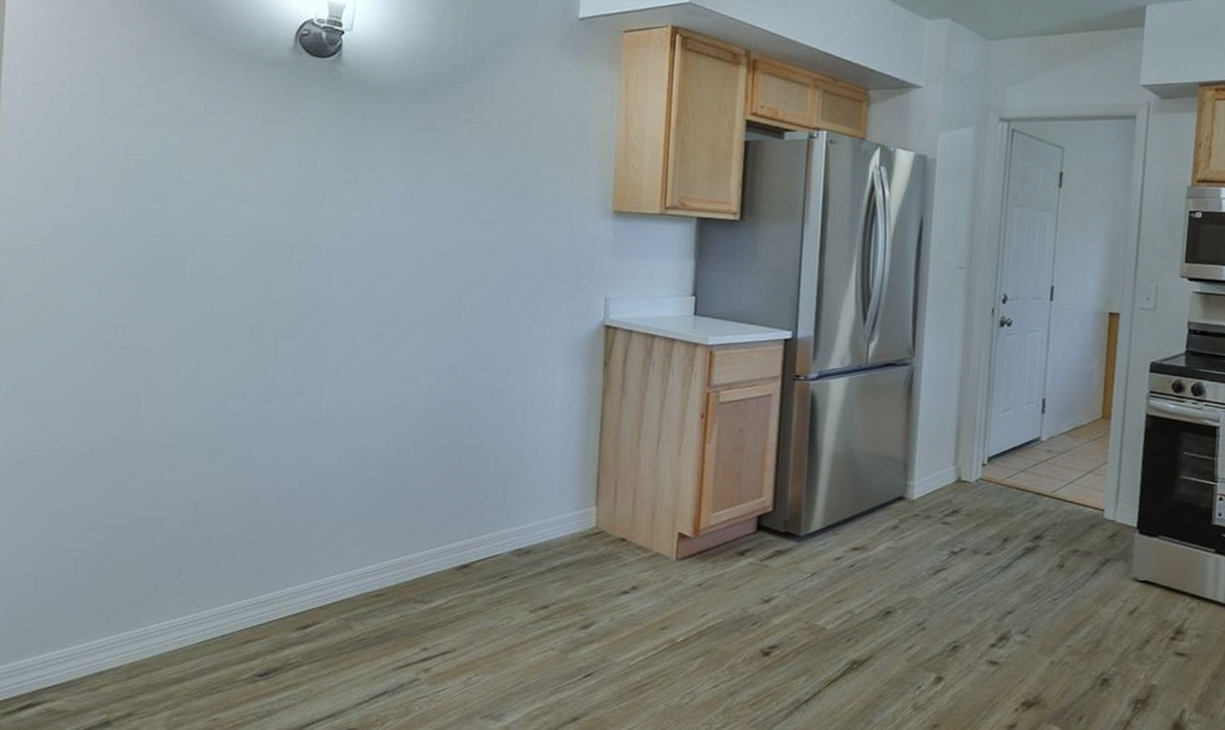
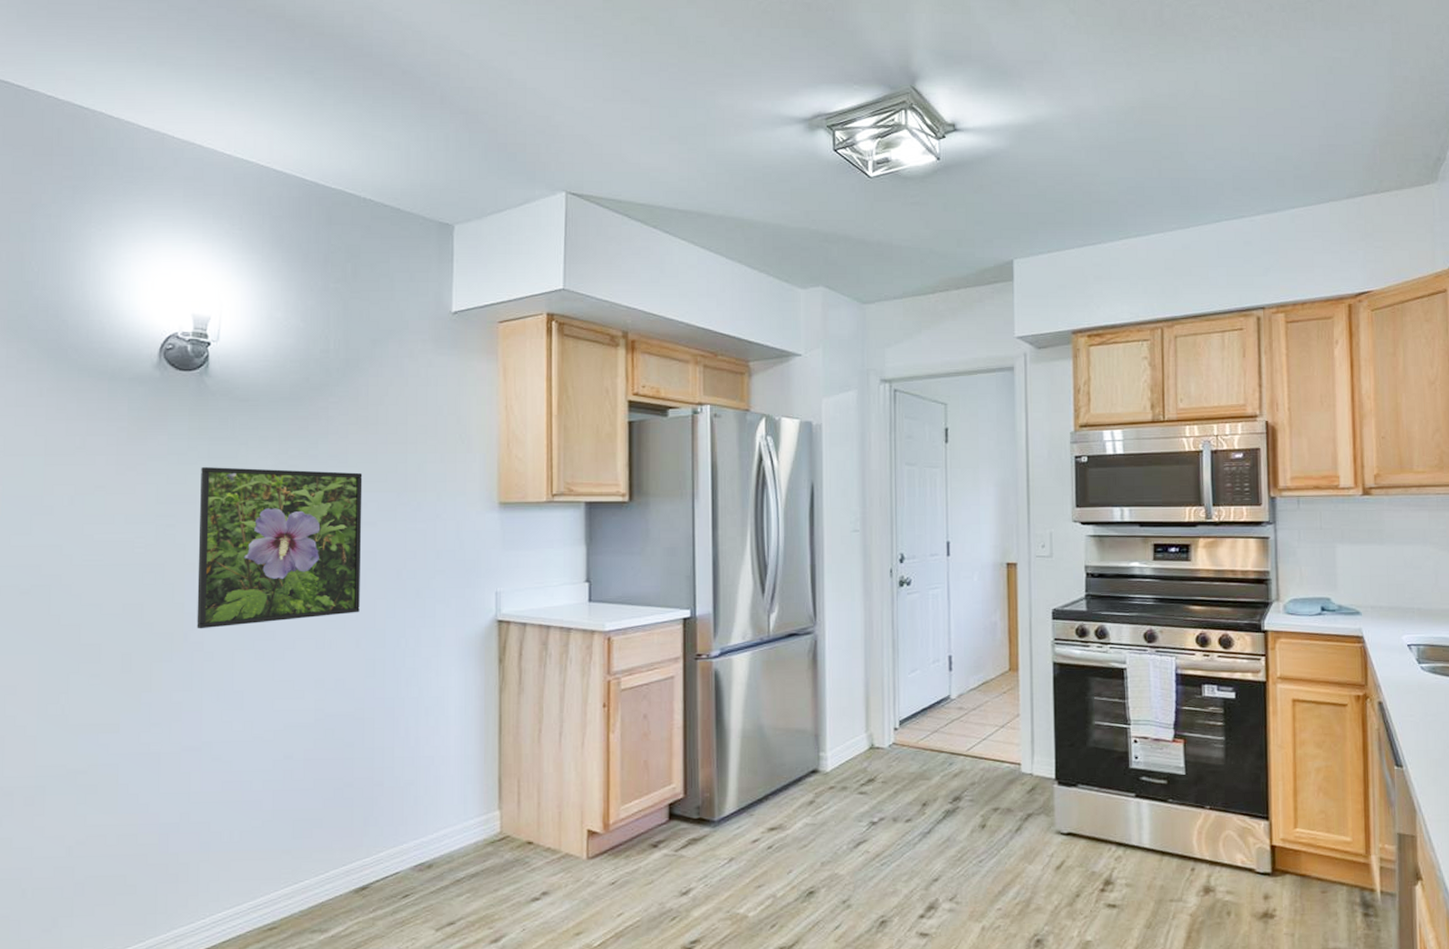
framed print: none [320,152,484,310] -> present [196,466,363,629]

